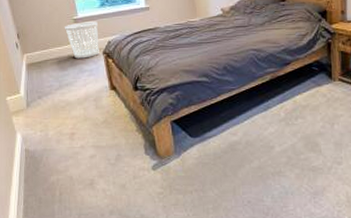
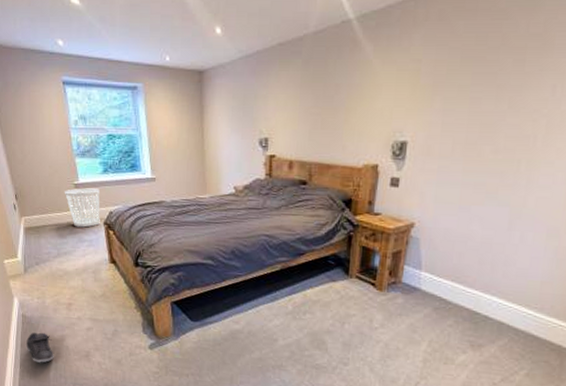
shoe: none [30,165,58,197] -> present [26,332,54,364]

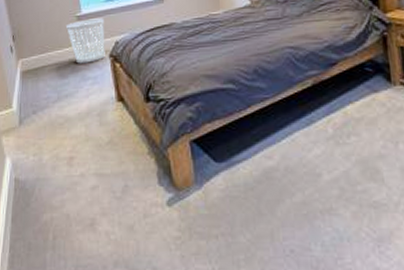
shoe: present [26,332,54,364] -> none [18,199,52,242]

